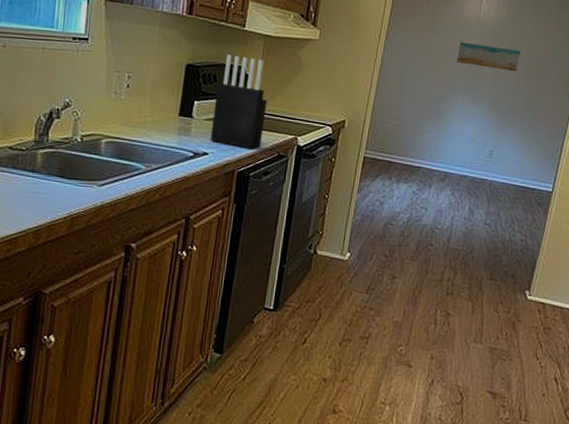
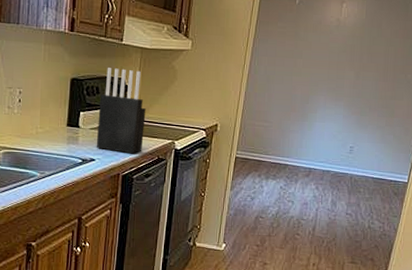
wall art: present [457,42,520,72] -> none [319,46,378,72]

